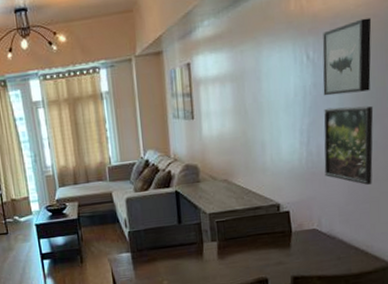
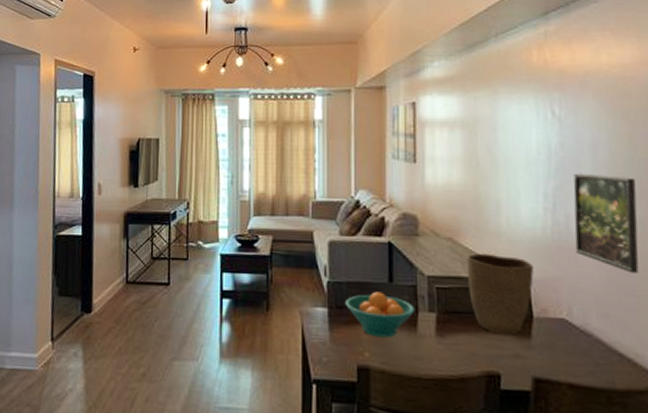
fruit bowl: none [144,232,201,268] -> present [344,291,415,338]
vase: none [240,187,292,249] -> present [467,253,534,335]
wall art: present [322,18,372,96] -> none [570,81,631,160]

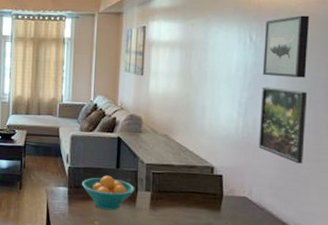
vase: present [467,253,534,335] -> none [177,147,226,209]
wall art: none [570,81,631,160] -> present [262,15,310,78]

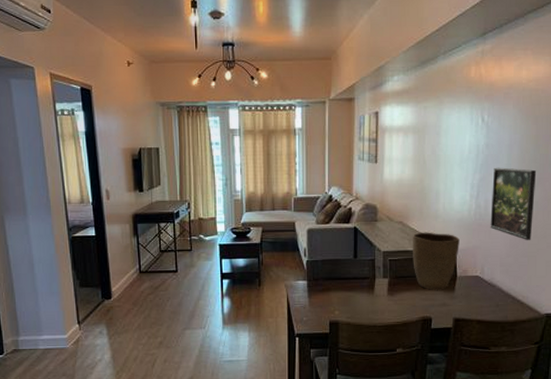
fruit bowl: present [81,175,135,211] -> none [320,266,373,300]
vase: none [177,147,226,209] -> present [413,232,460,290]
wall art: present [262,15,310,78] -> none [494,92,540,156]

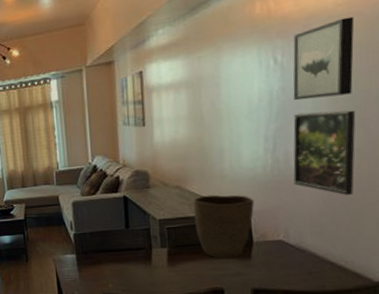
wall art: none [494,92,540,156] -> present [293,16,355,101]

